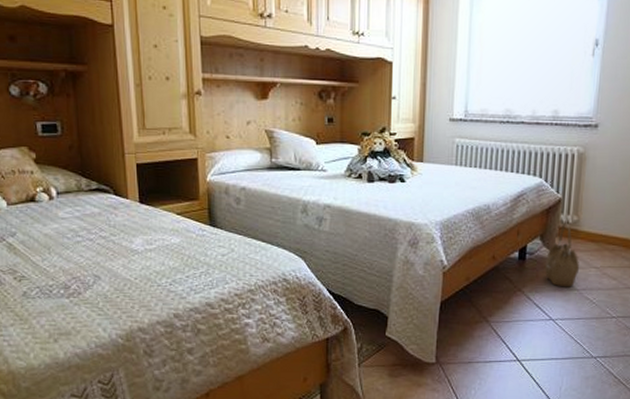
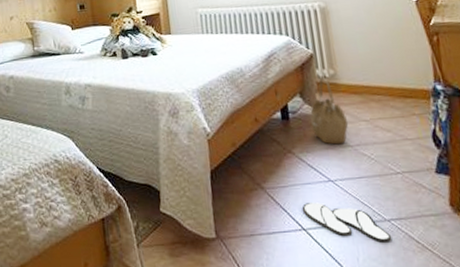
slippers: none [521,337,595,376] -> present [302,202,393,243]

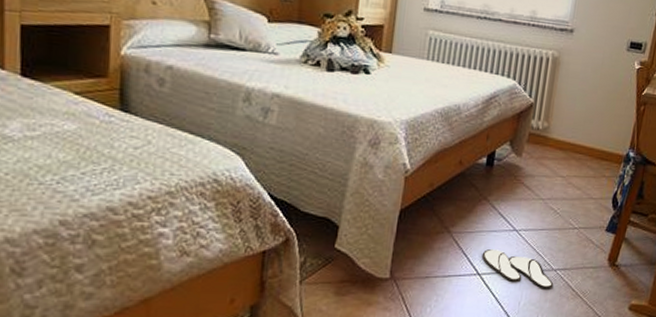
handbag: present [310,78,349,145] -> none [512,129,547,197]

